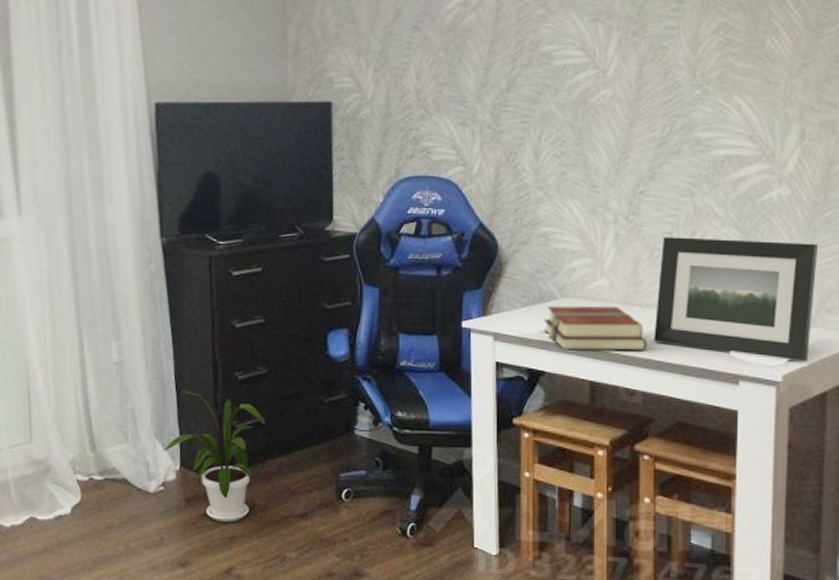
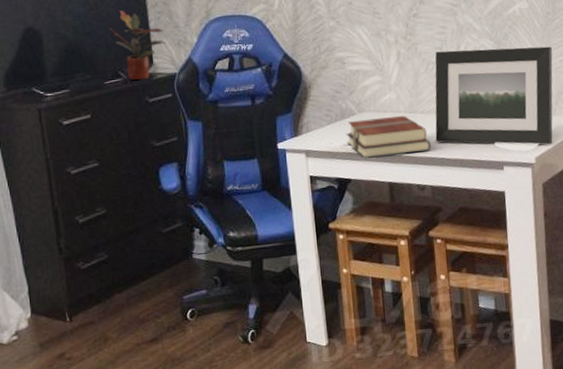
house plant: present [161,390,266,523] -> none [10,240,110,360]
potted plant: none [290,162,348,237] -> present [109,10,165,81]

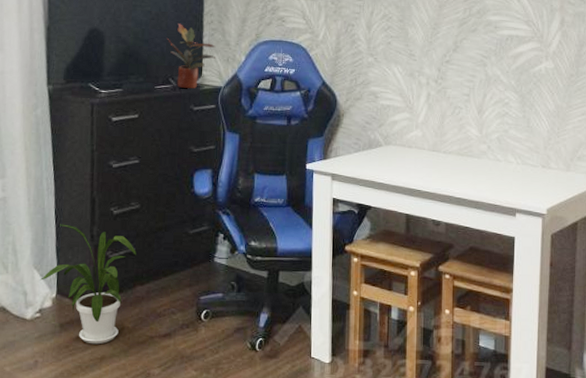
house plant: none [10,240,110,360] -> present [39,224,136,345]
books: present [346,115,432,159] -> none [371,151,450,190]
picture frame: present [435,46,553,145] -> none [454,98,572,198]

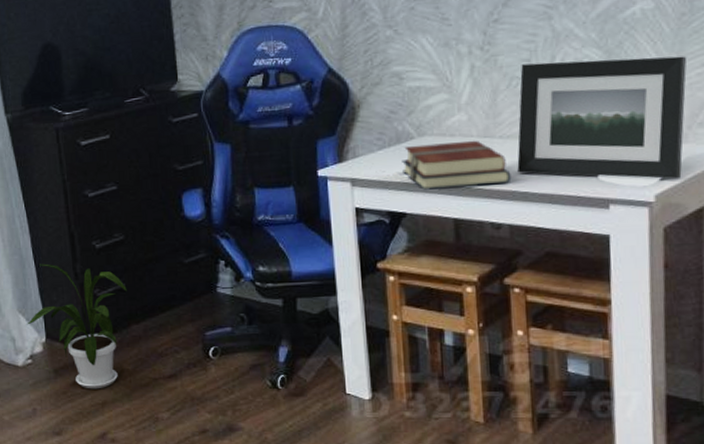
potted plant: present [166,23,216,89] -> none [131,23,191,99]
books: none [371,151,450,190] -> present [402,140,512,190]
picture frame: none [454,98,572,198] -> present [517,56,687,180]

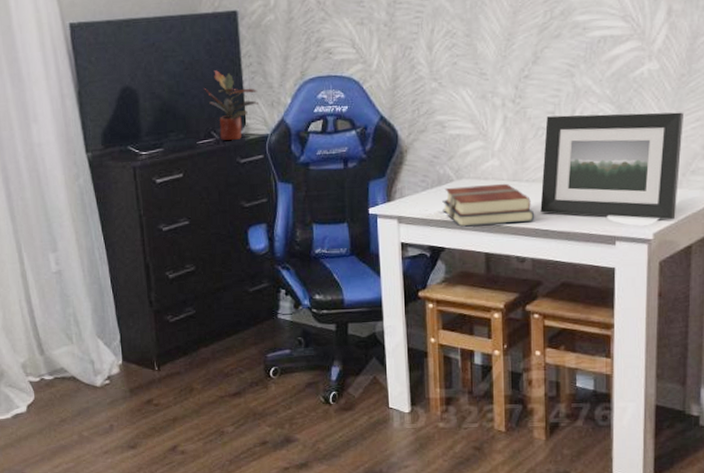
house plant: present [26,263,127,389] -> none [104,292,197,407]
potted plant: none [131,23,191,99] -> present [204,70,258,141]

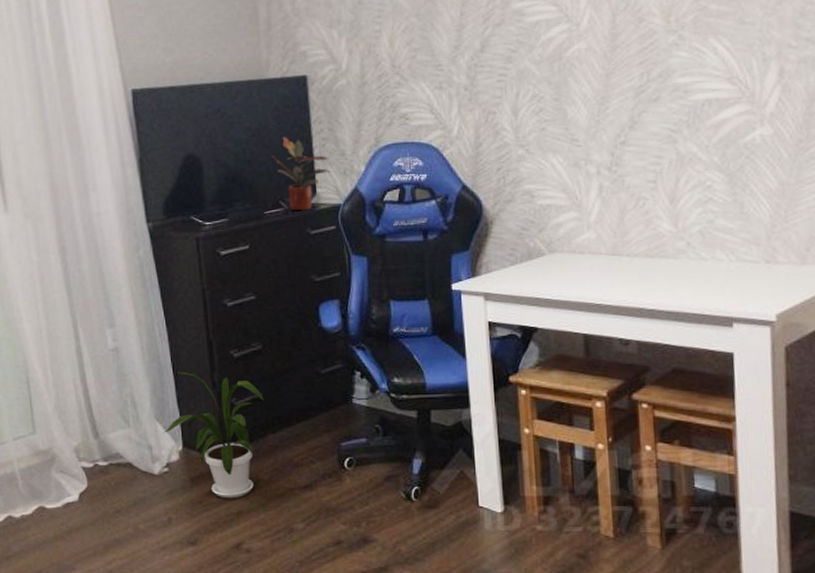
house plant: none [104,292,197,407] -> present [163,372,264,499]
books: present [442,183,535,227] -> none [533,257,639,305]
picture frame: present [540,112,683,220] -> none [644,181,805,300]

